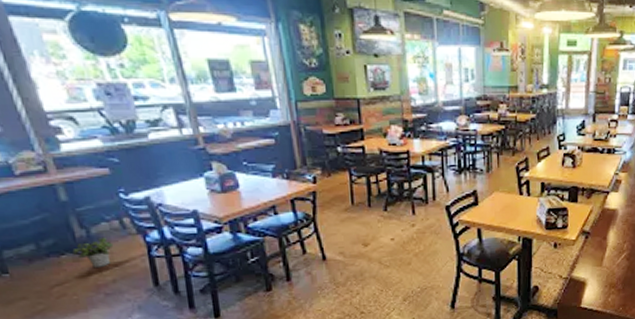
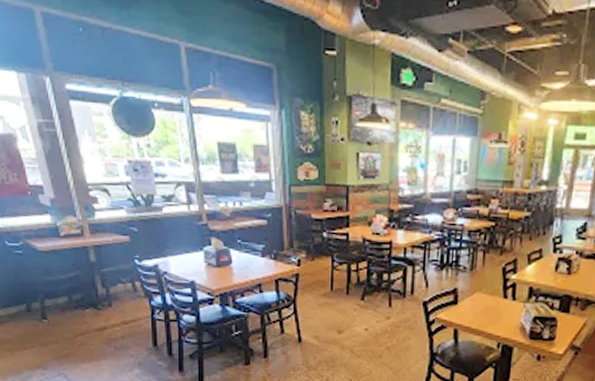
potted plant: present [72,236,114,267] -> none [94,296,126,323]

